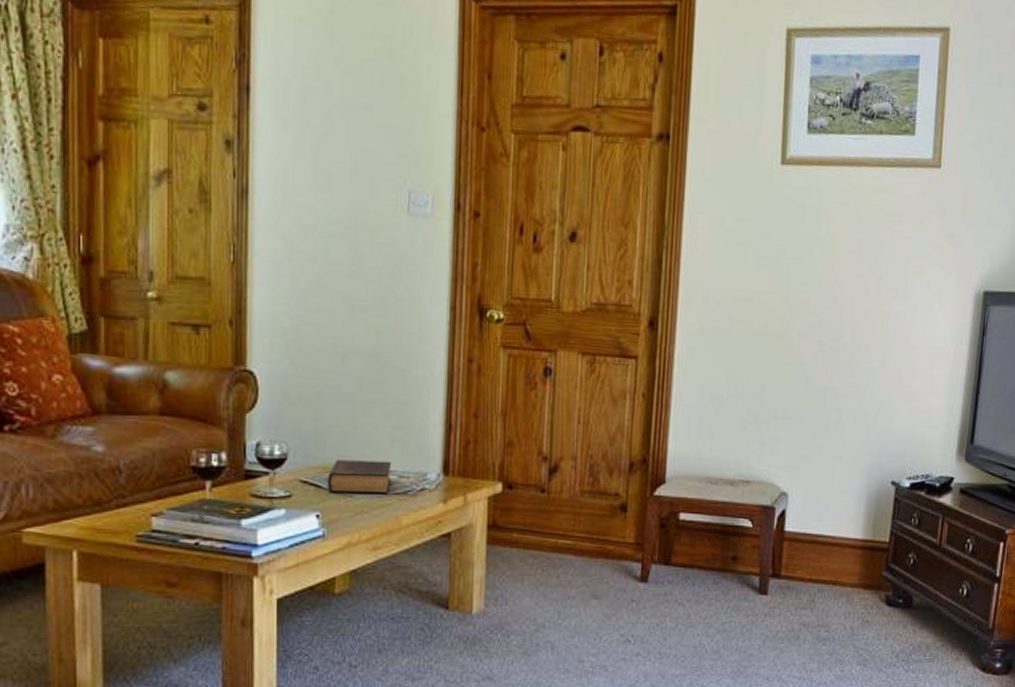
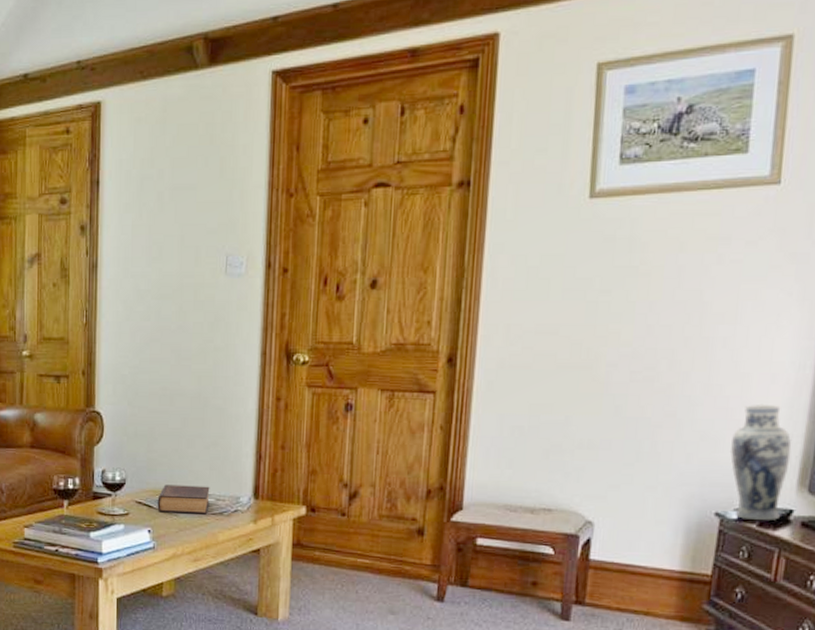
vase: none [902,376,952,489] -> present [729,404,793,522]

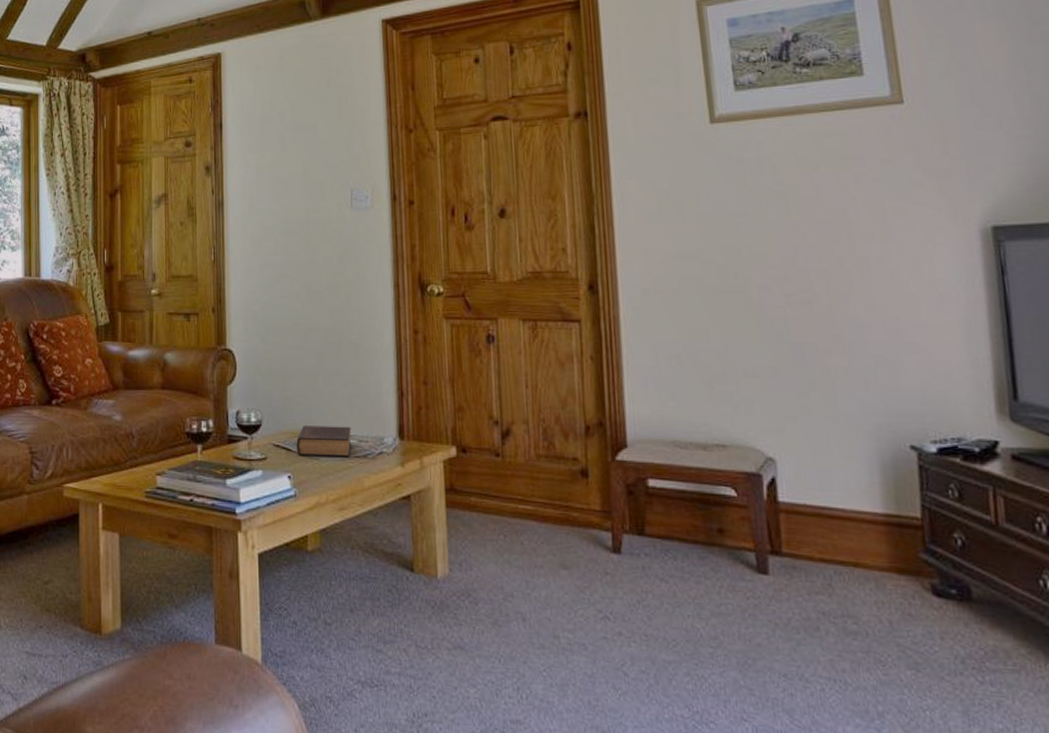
vase: present [729,404,793,522] -> none [910,324,985,455]

